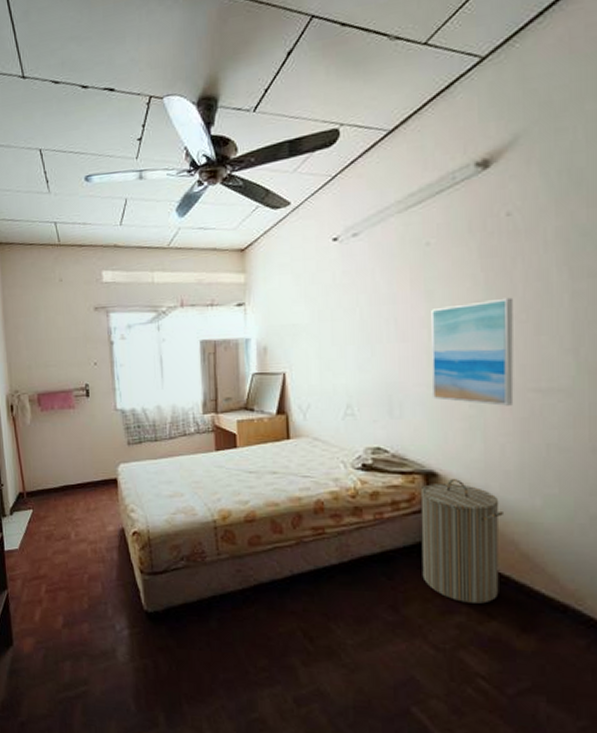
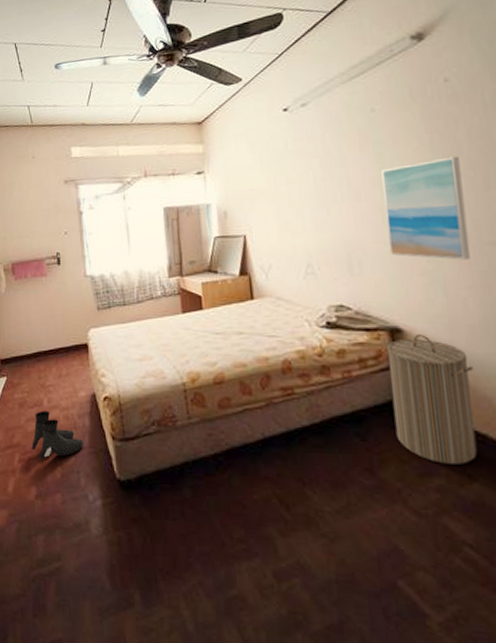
boots: none [58,544,112,592] -> present [31,411,84,460]

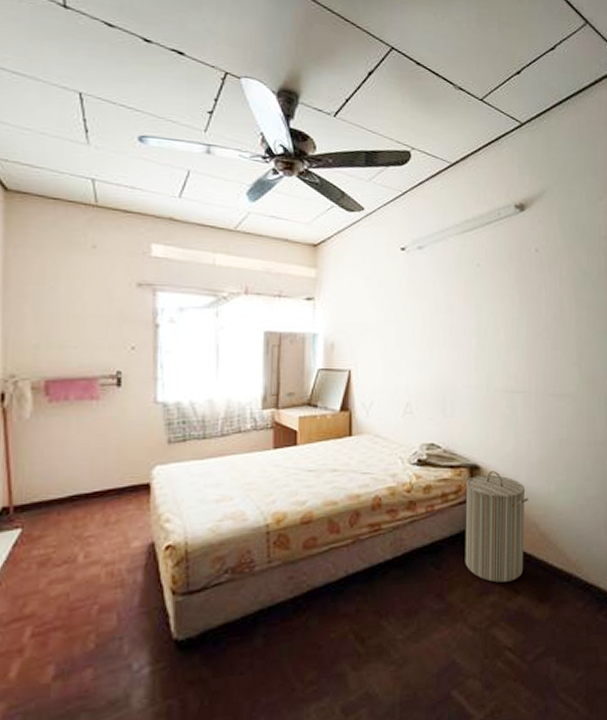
boots: present [31,411,84,460] -> none [53,568,133,631]
wall art: present [381,156,471,260] -> none [477,317,538,407]

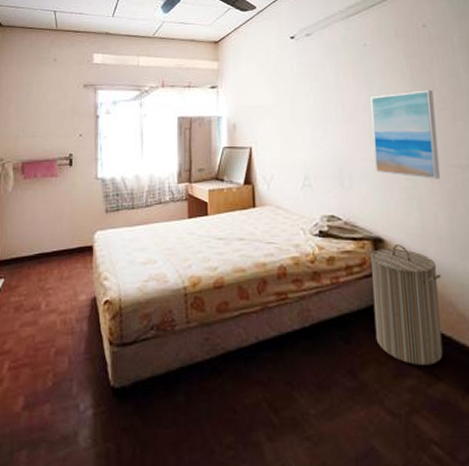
wall art: none [477,317,538,407] -> present [370,90,441,179]

